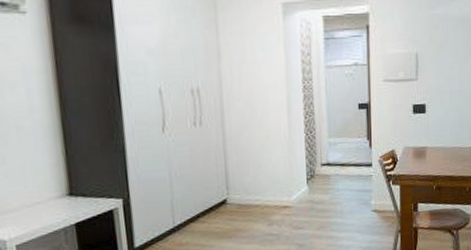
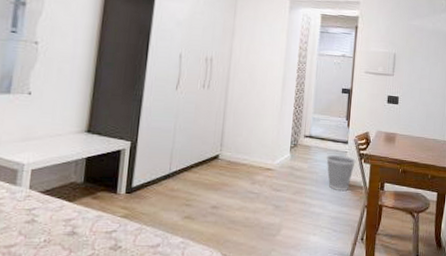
wastebasket: none [349,179,383,220] -> present [326,154,356,192]

